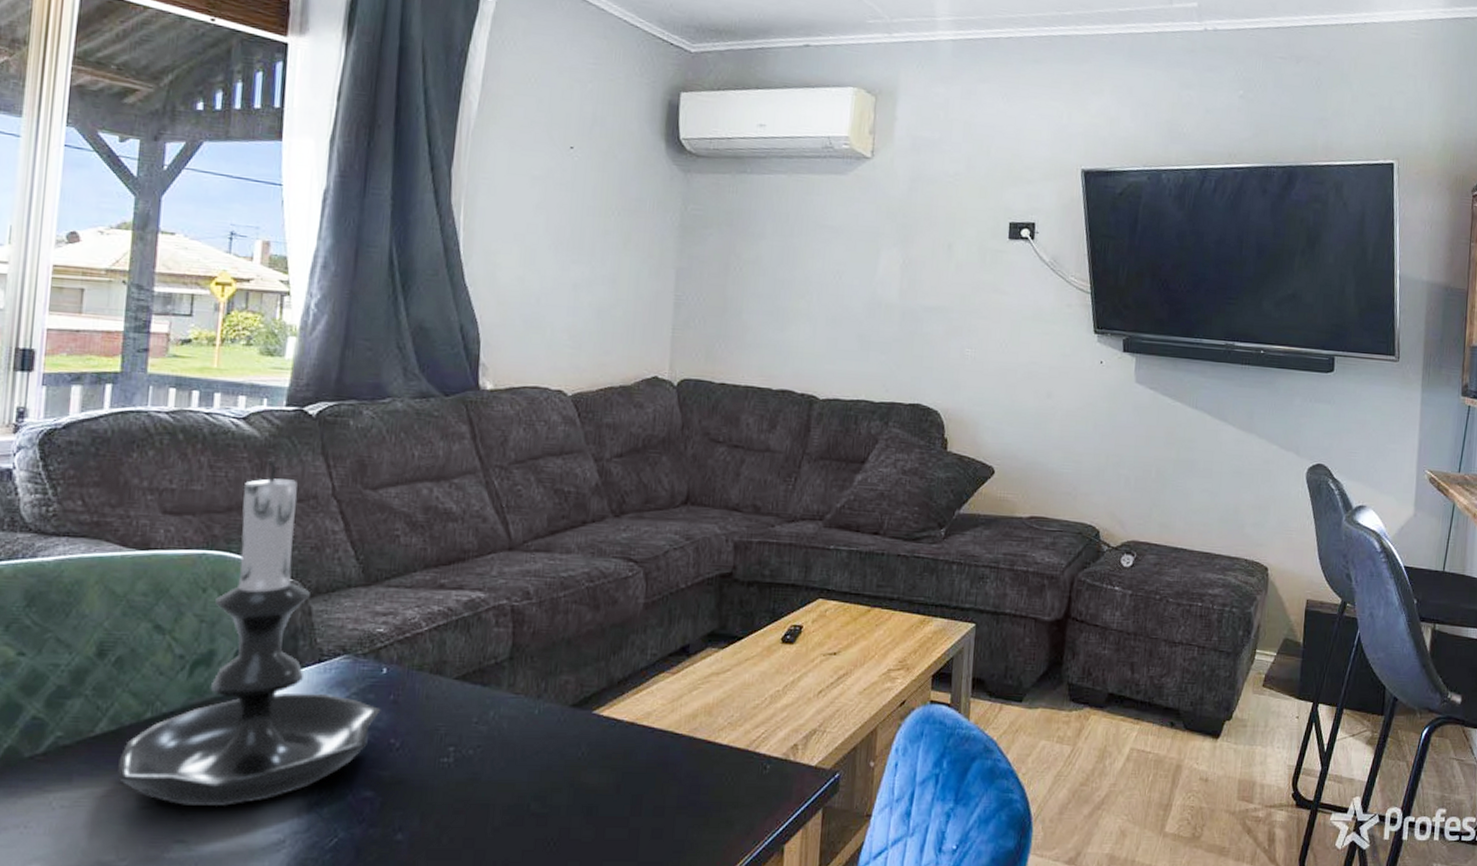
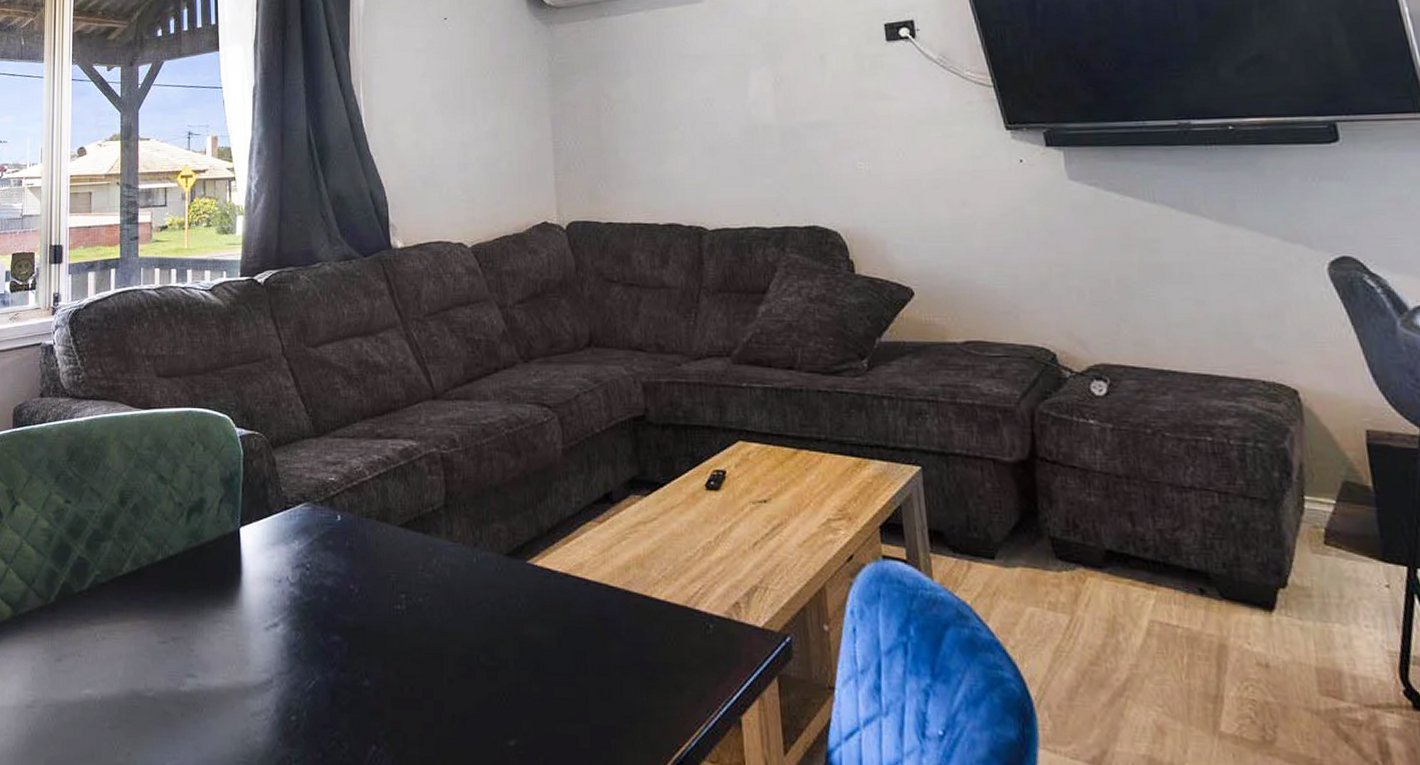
candle holder: present [117,459,381,807] -> none [141,324,340,645]

